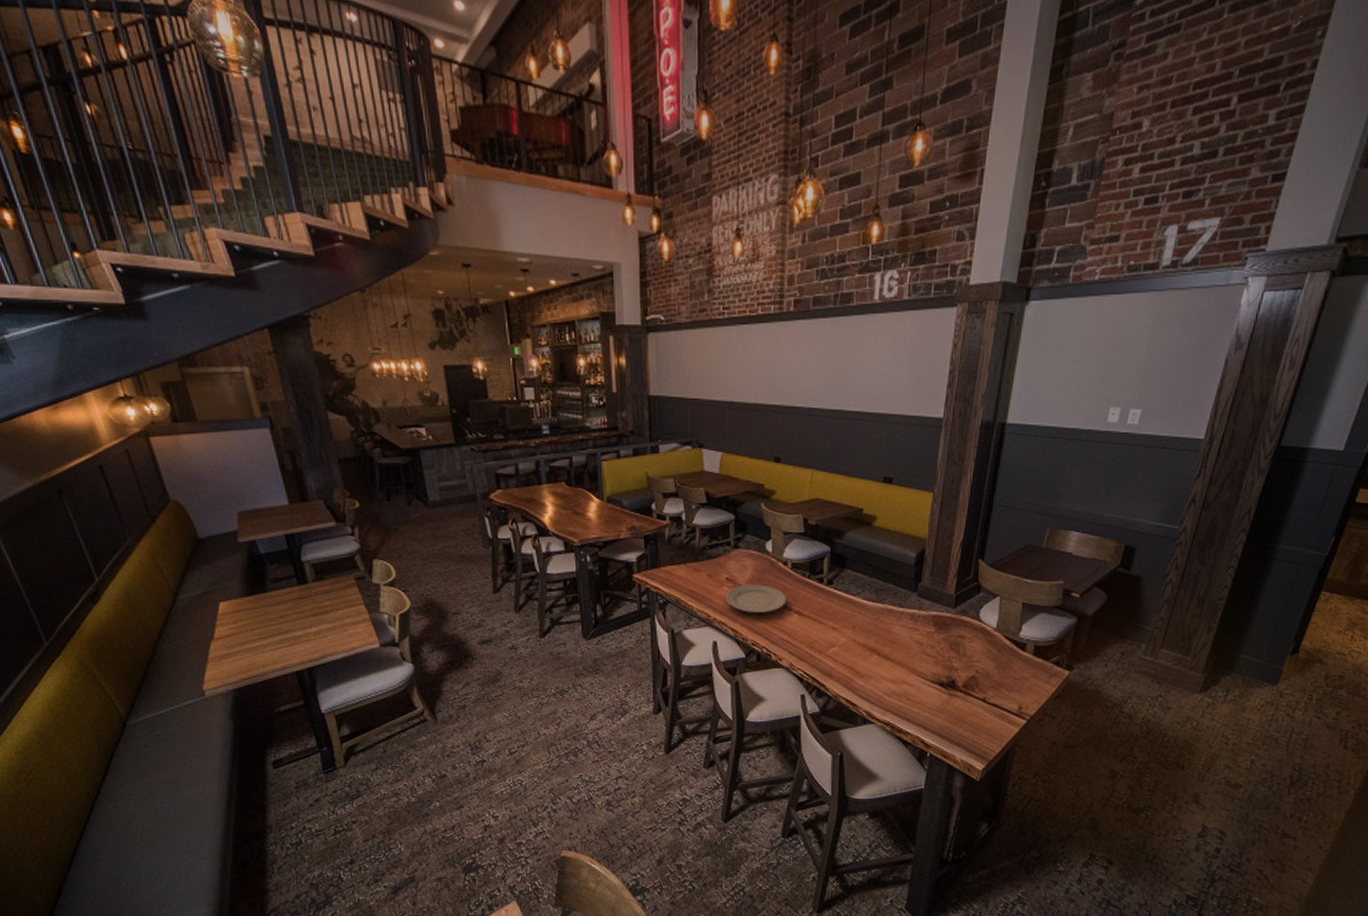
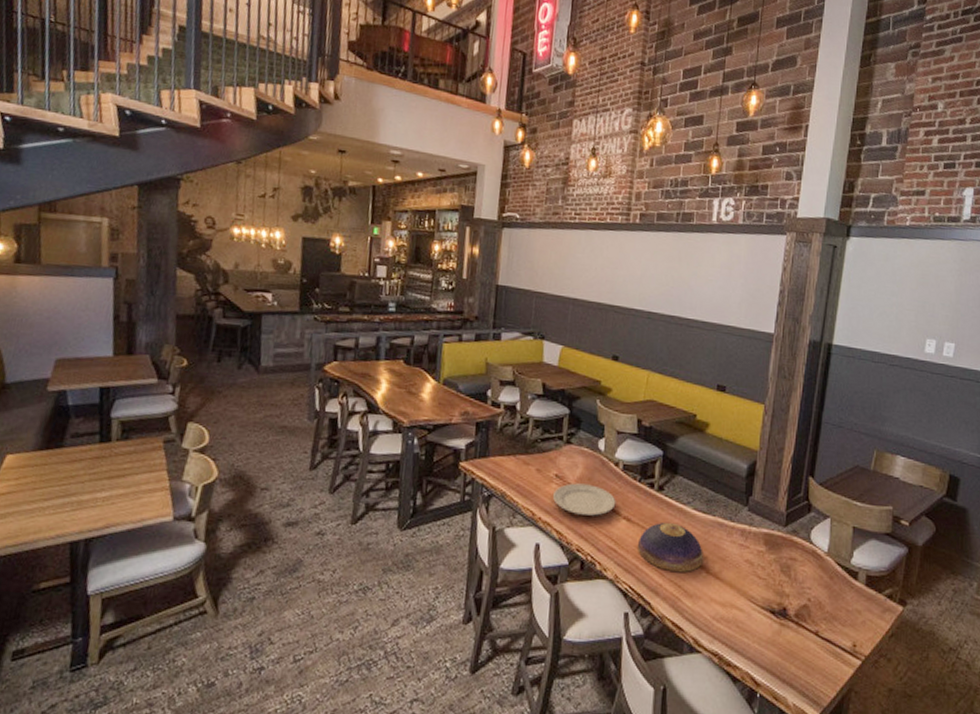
decorative bowl: none [809,613,874,656] -> present [636,522,703,572]

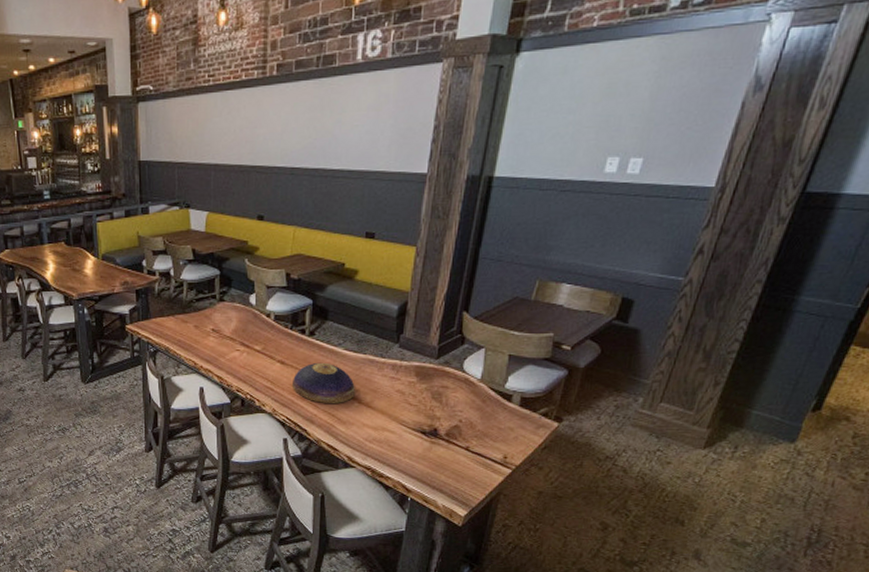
plate: present [553,483,616,516] -> none [212,335,270,361]

